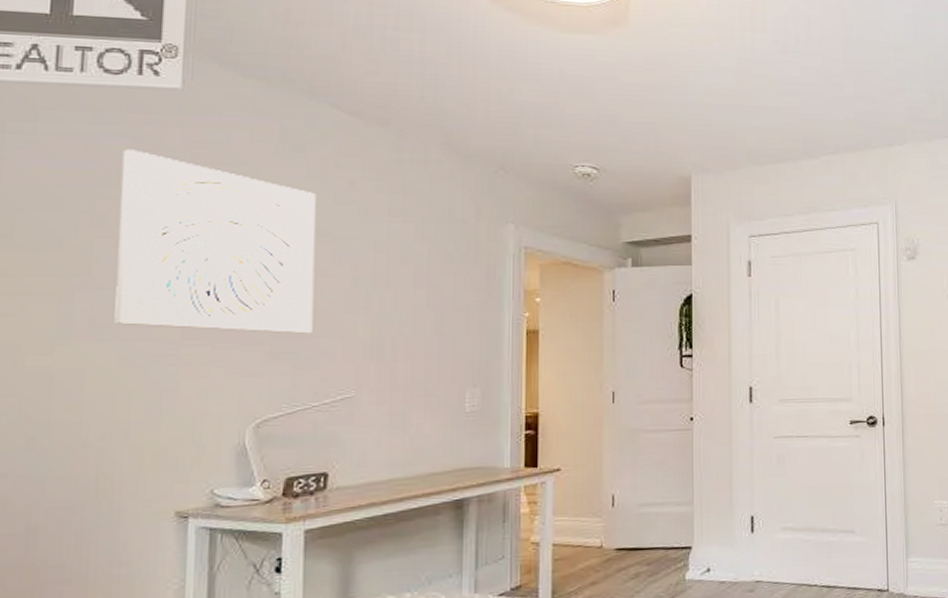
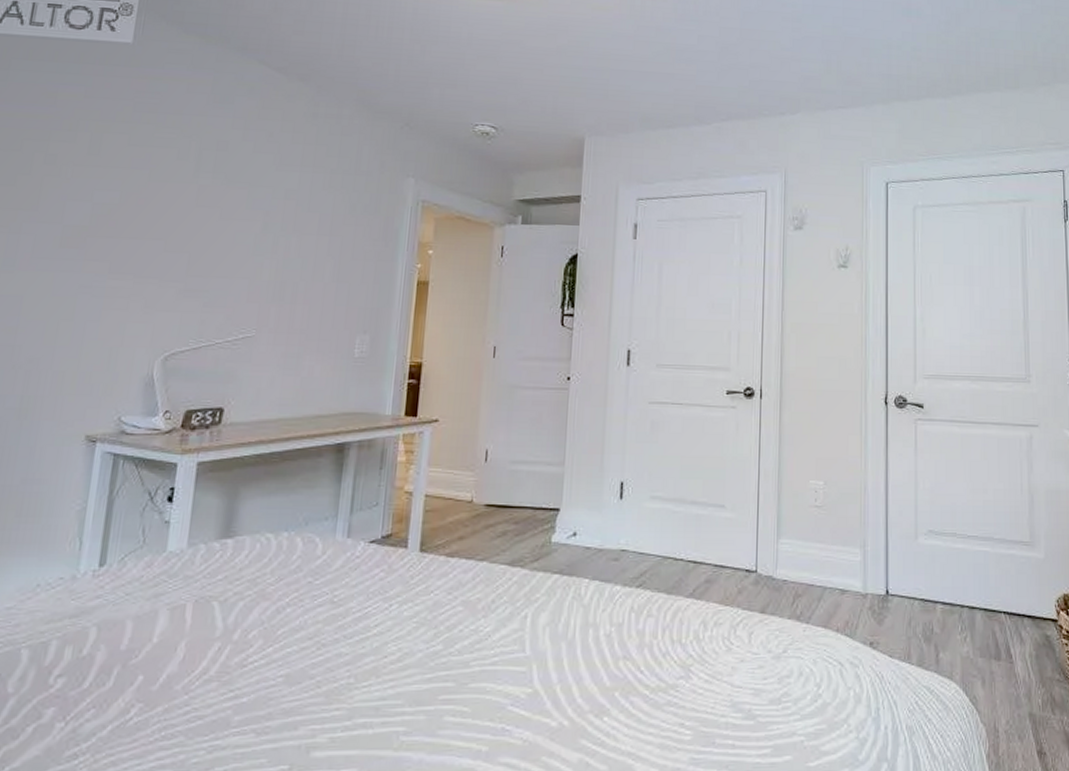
wall art: present [114,149,316,334] -> none [52,96,238,274]

